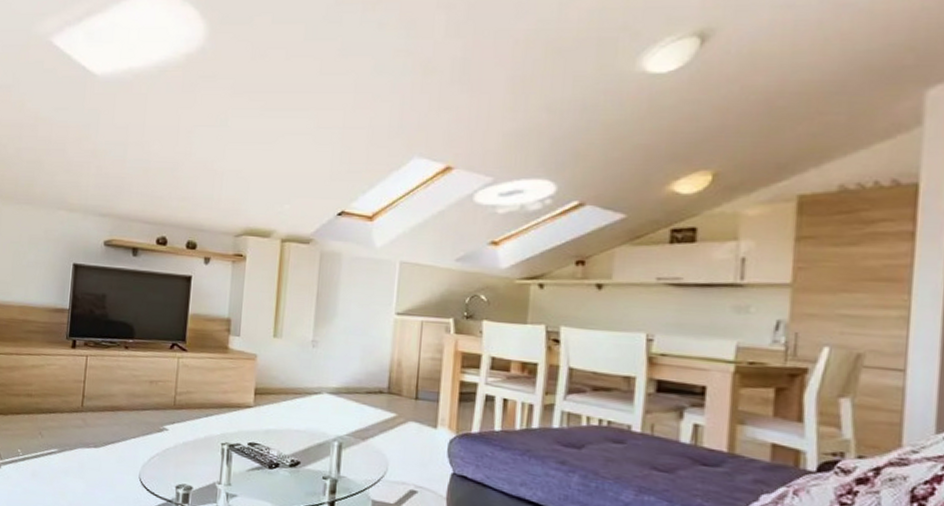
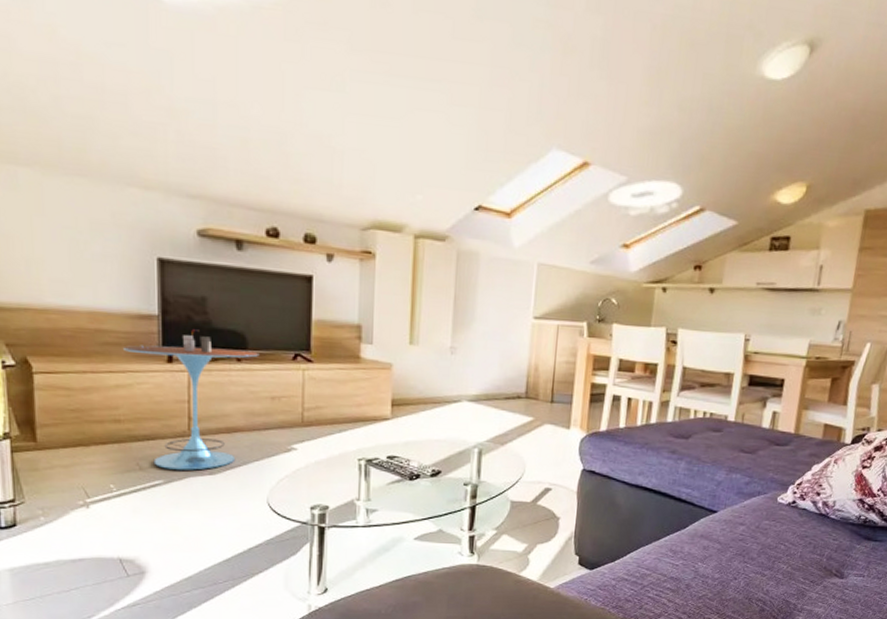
side table: none [41,321,143,442] -> present [124,329,260,470]

